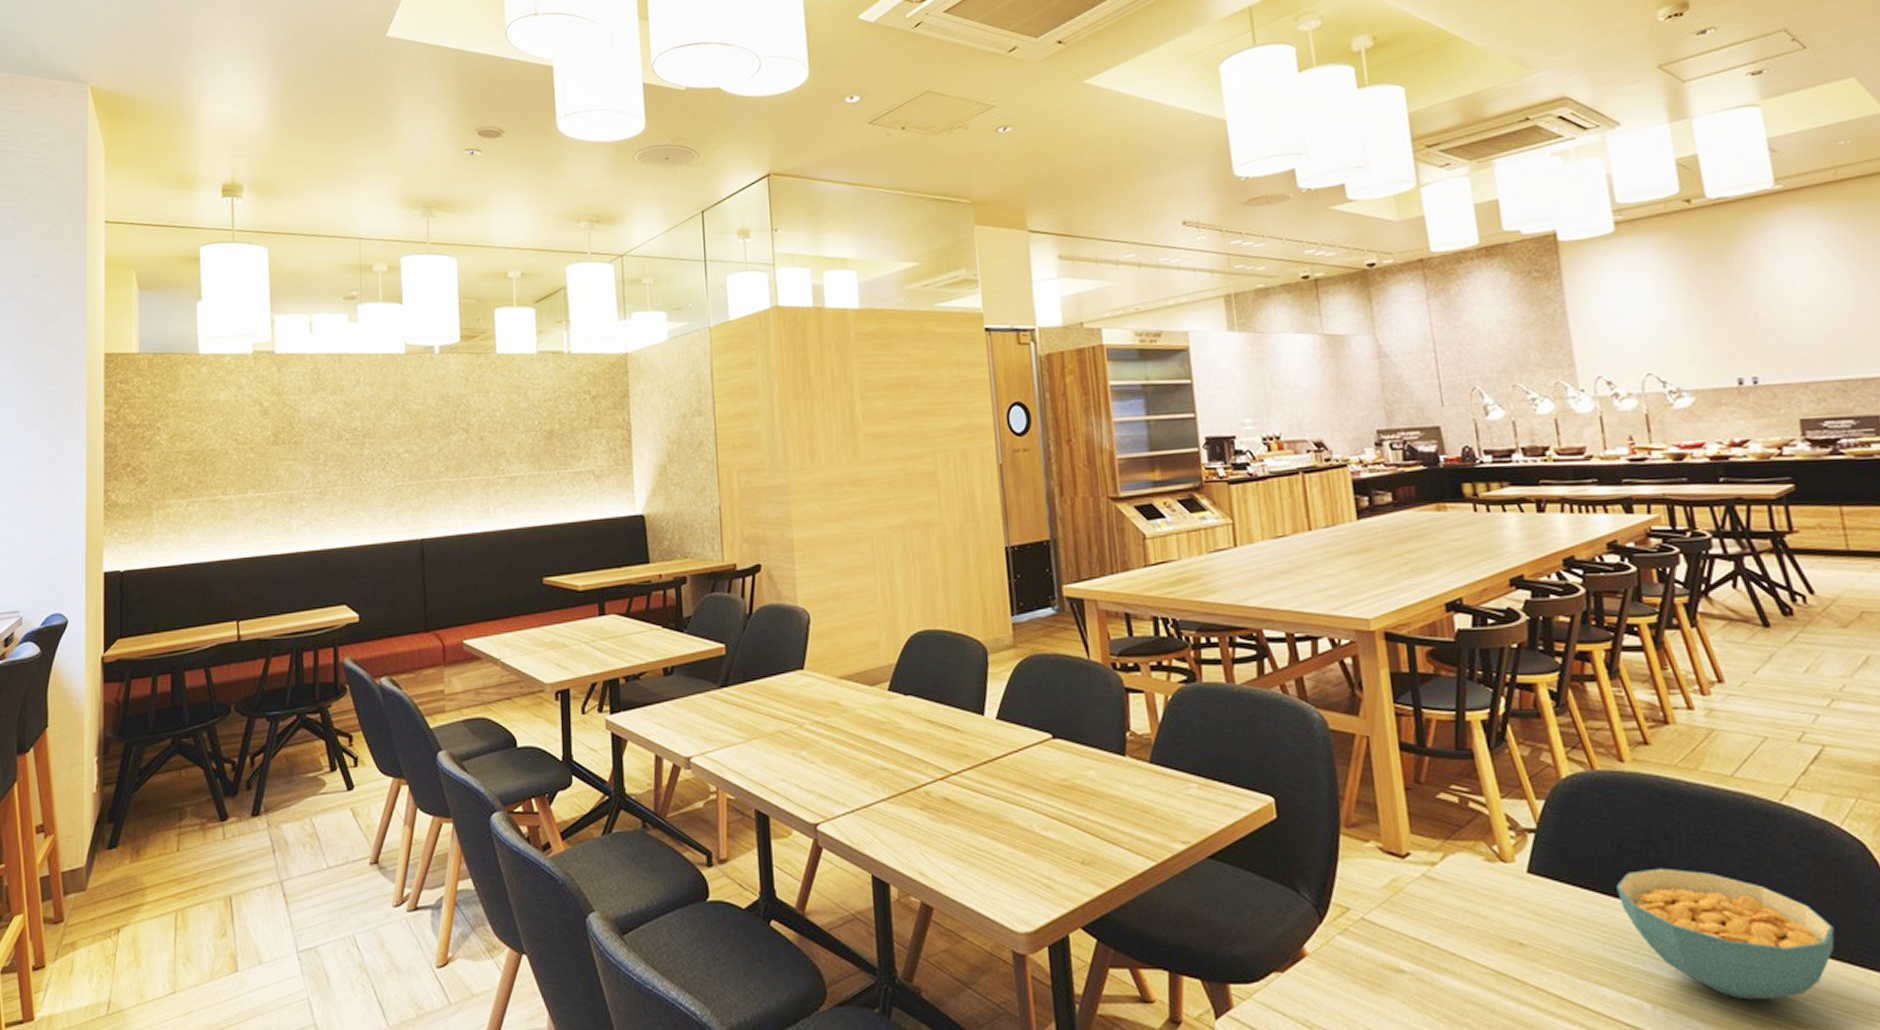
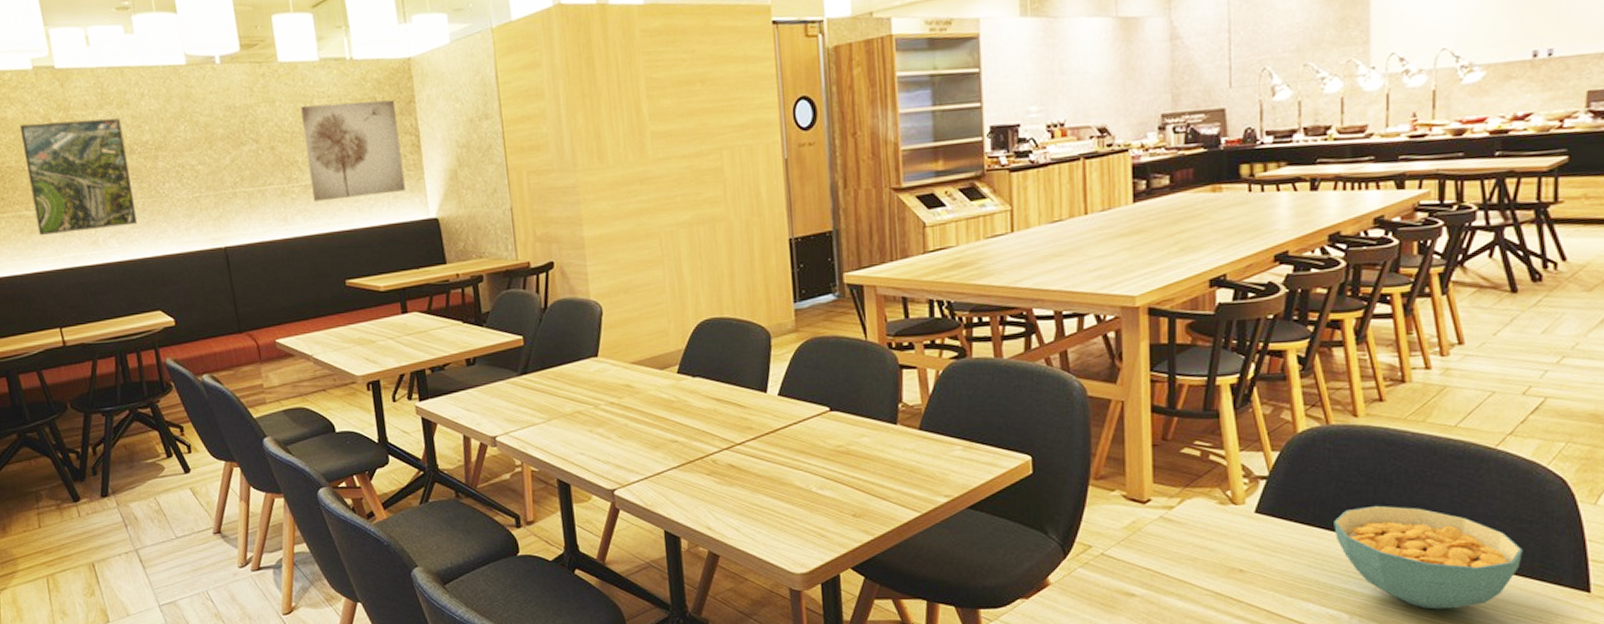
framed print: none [231,404,335,521] -> present [20,118,138,235]
wall art: none [514,393,613,494] -> present [301,99,406,202]

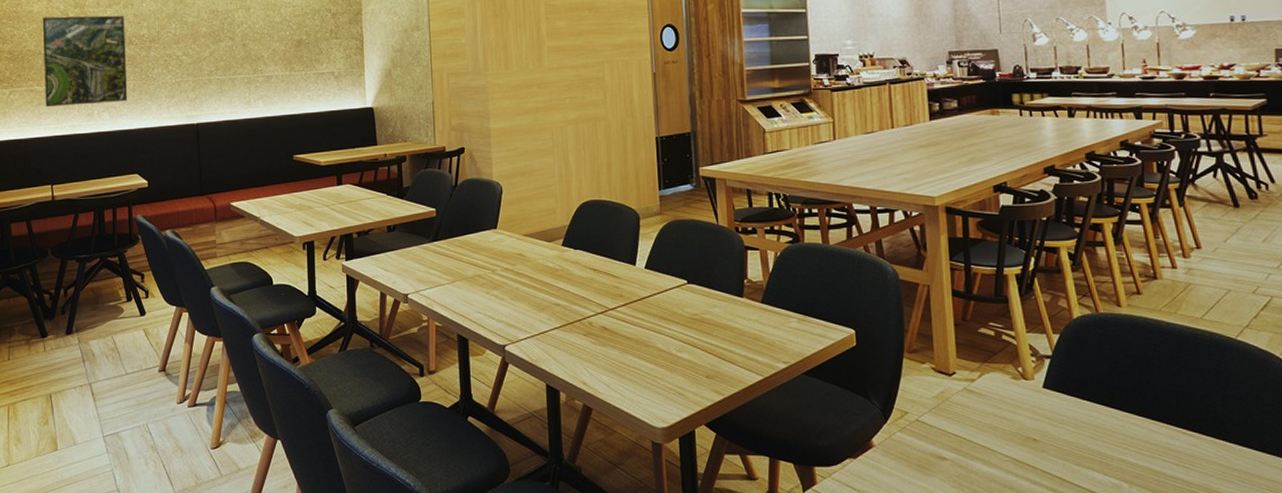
wall art: present [301,99,406,202] -> none [270,11,348,90]
cereal bowl: present [1334,505,1523,610] -> none [1109,385,1269,482]

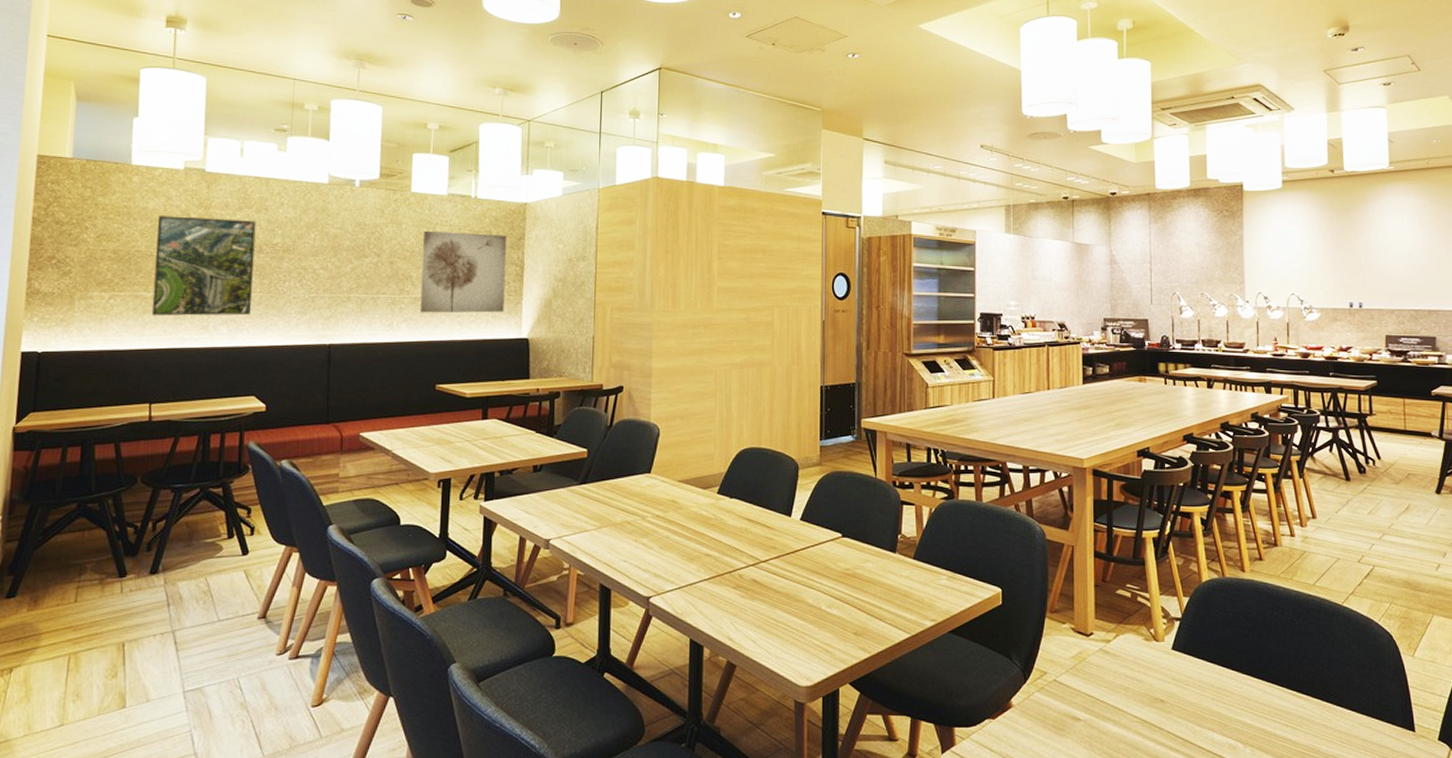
wall art: none [270,11,348,90] -> present [420,230,507,313]

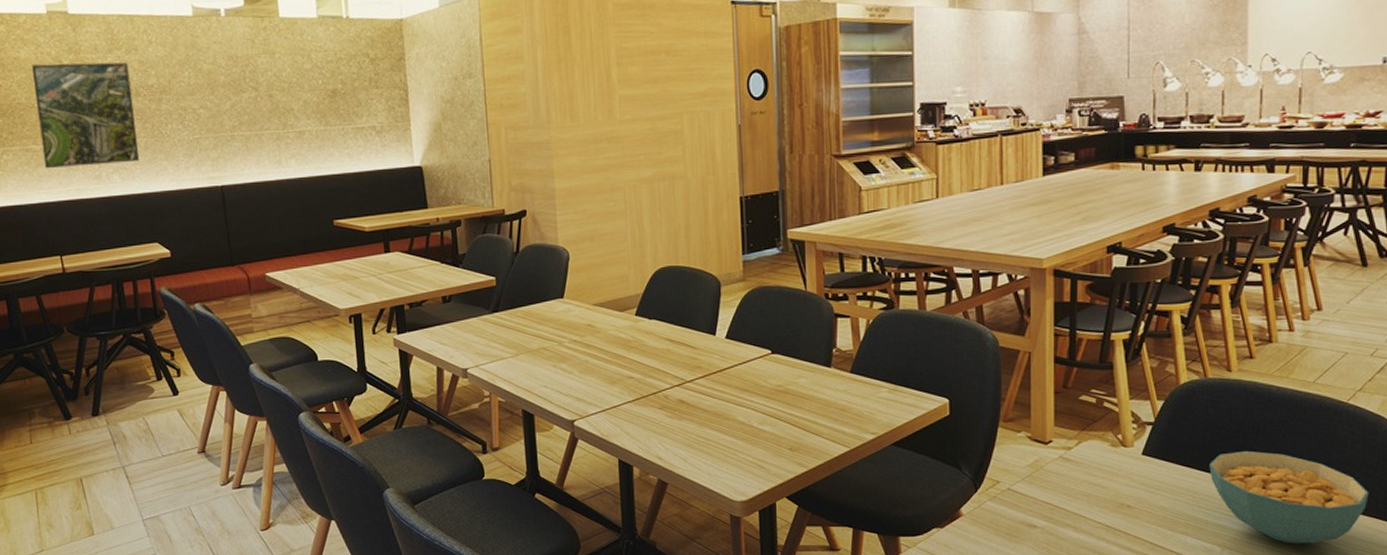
wall art: present [420,230,507,313] -> none [299,56,393,147]
cereal bowl: none [1230,648,1366,742] -> present [1209,450,1369,544]

